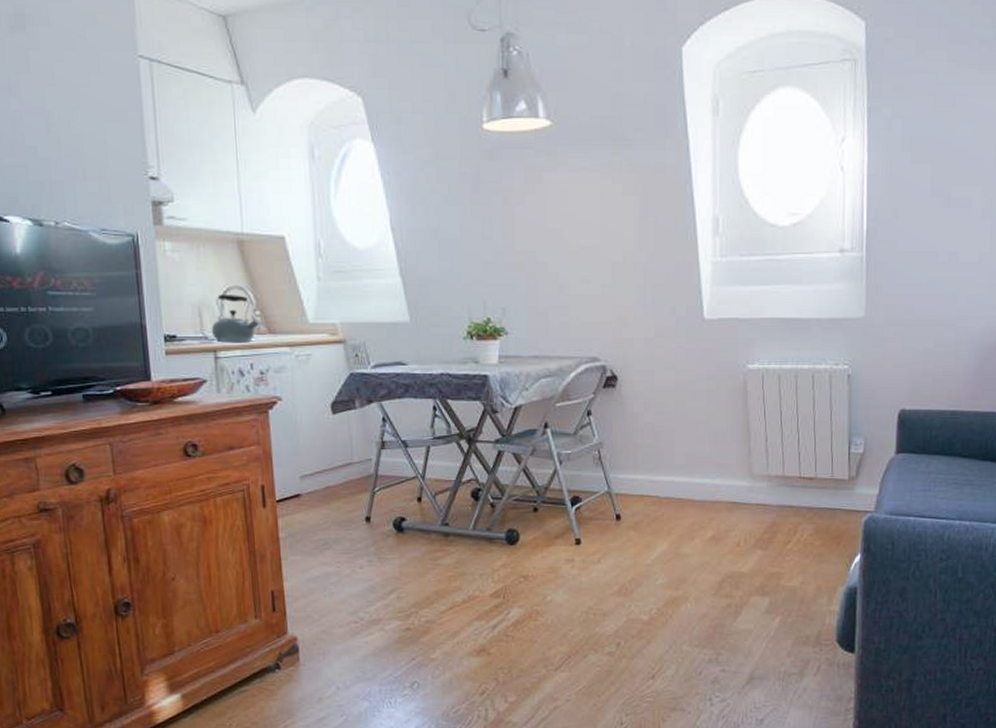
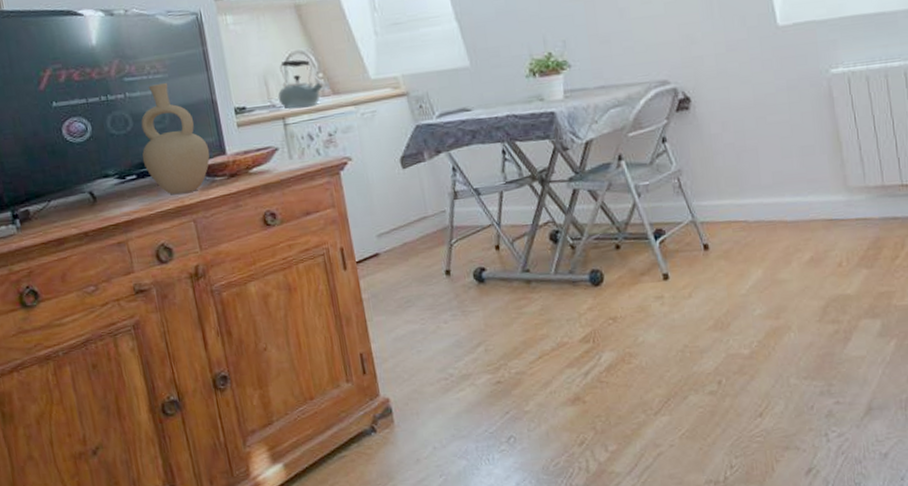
vase: none [60,302,134,416] -> present [141,83,210,195]

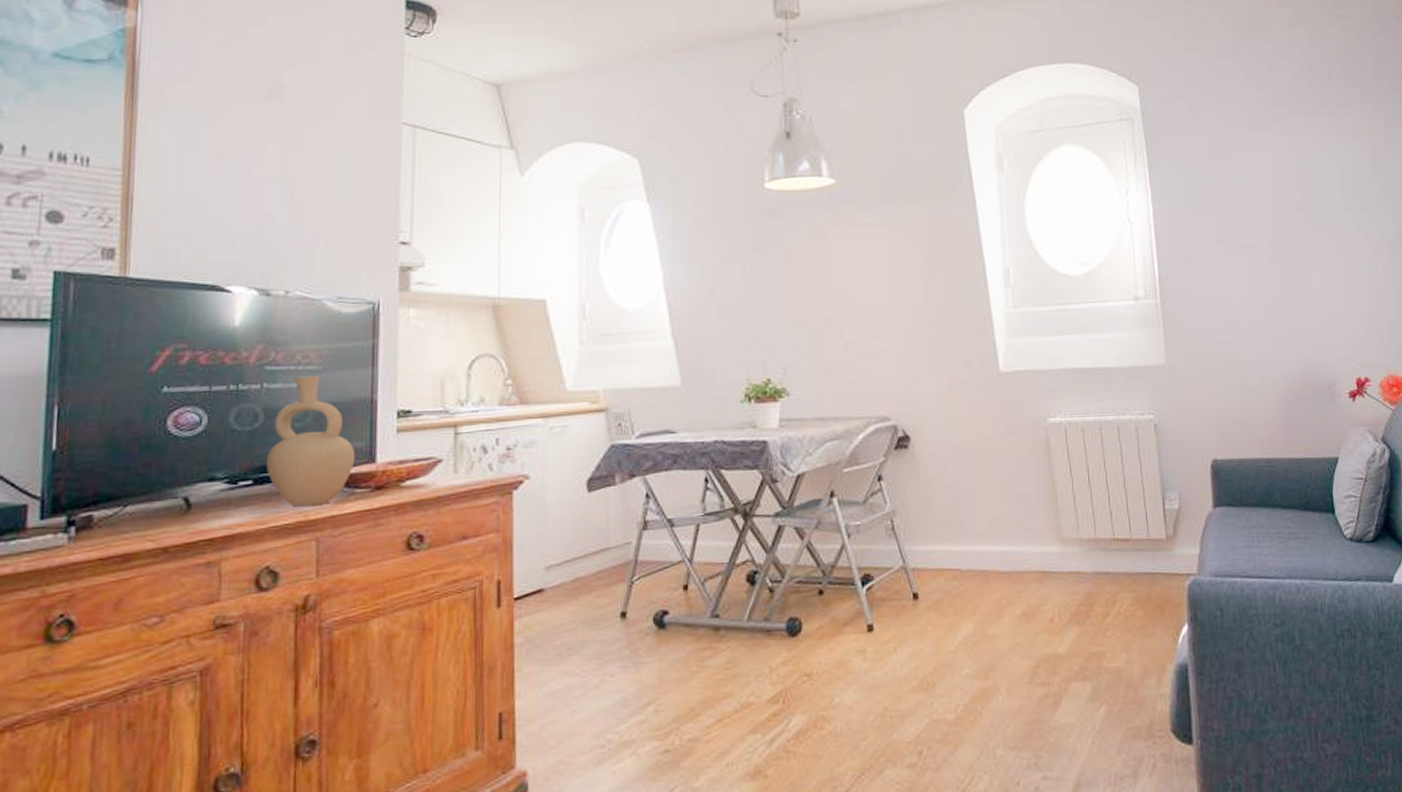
kettle: present [277,59,325,109] -> none [453,363,513,417]

